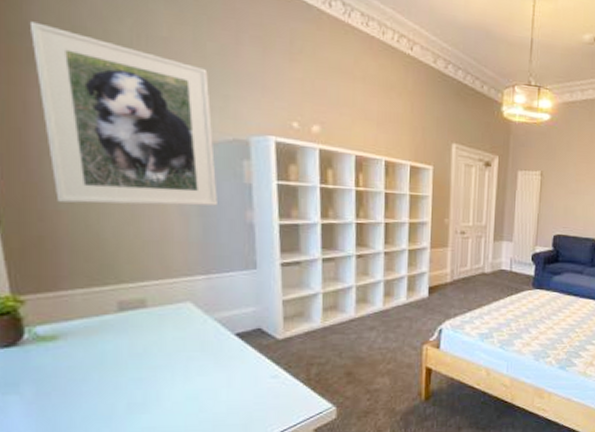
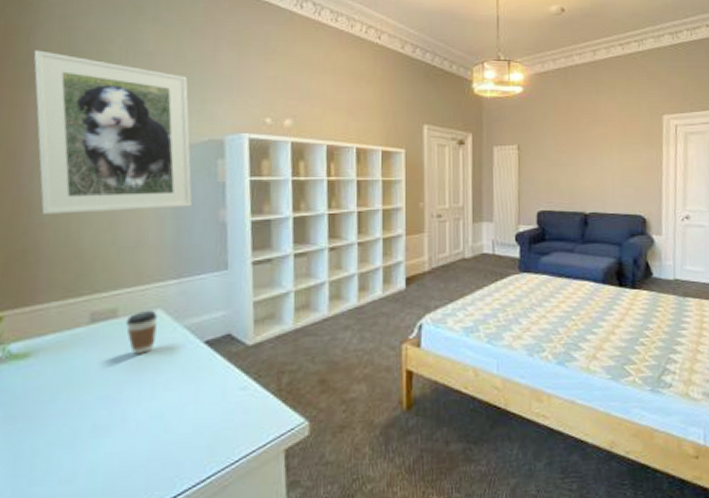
coffee cup: none [154,303,187,342] -> present [125,311,157,354]

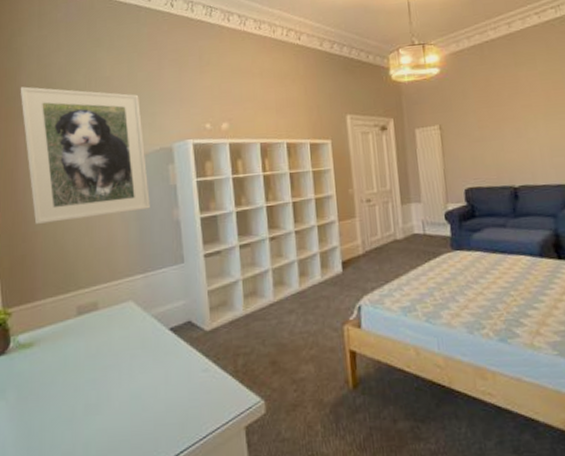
coffee cup: present [125,311,157,354] -> none [104,303,130,341]

